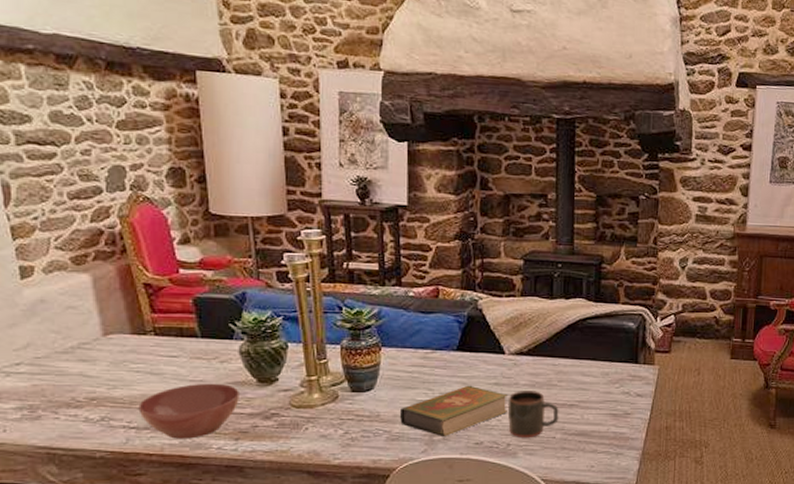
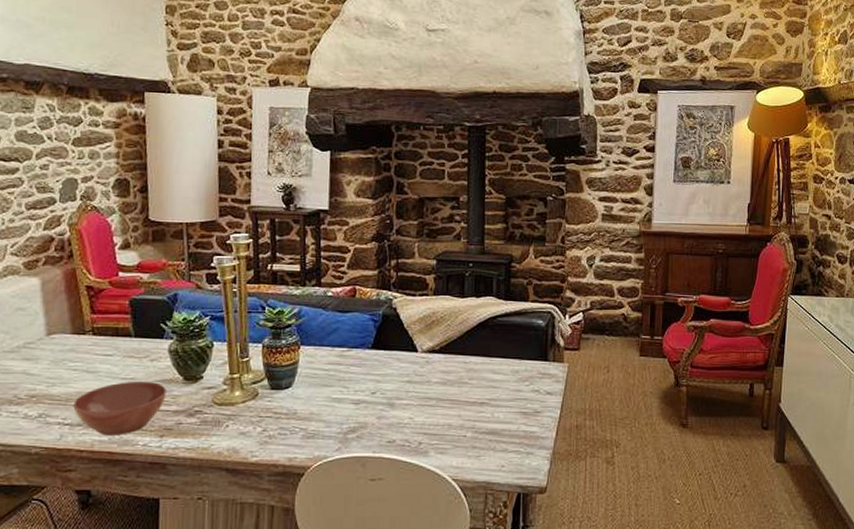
book: present [399,385,508,436] -> none [315,383,420,434]
mug: present [507,391,559,437] -> none [419,388,470,436]

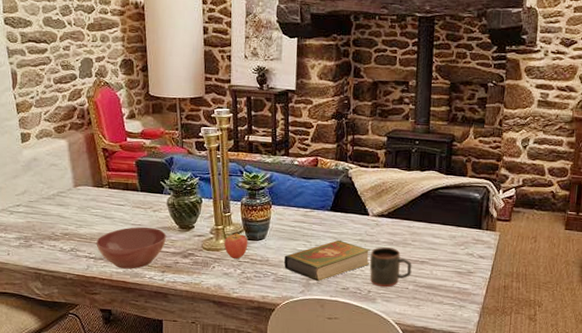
fruit: none [241,377,271,413] -> present [224,229,248,259]
book: none [315,383,420,434] -> present [283,239,370,281]
mug: none [419,388,470,436] -> present [369,247,412,287]

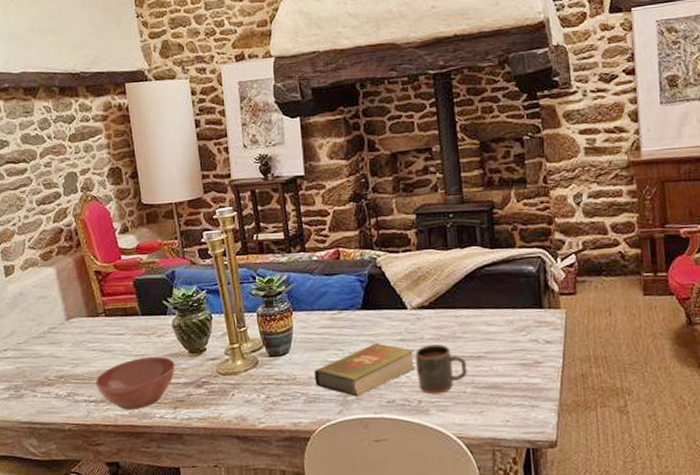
fruit: present [224,229,248,259] -> none [242,346,271,381]

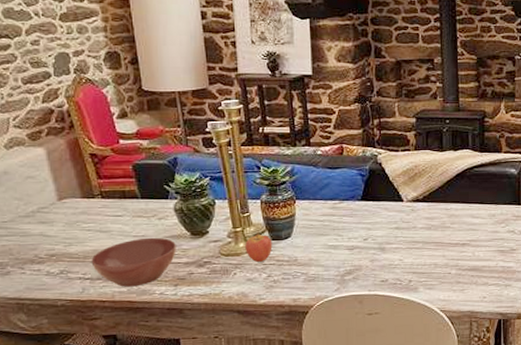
fruit: none [242,346,271,381] -> present [245,230,273,262]
book: present [314,343,415,396] -> none [314,230,408,276]
mug: present [415,344,468,393] -> none [408,233,453,274]

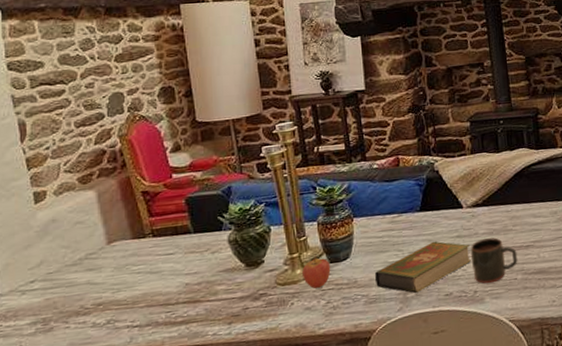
bowl: present [91,237,176,287] -> none [140,272,230,332]
book: none [314,230,408,276] -> present [374,241,471,293]
mug: none [408,233,453,274] -> present [471,237,518,283]

